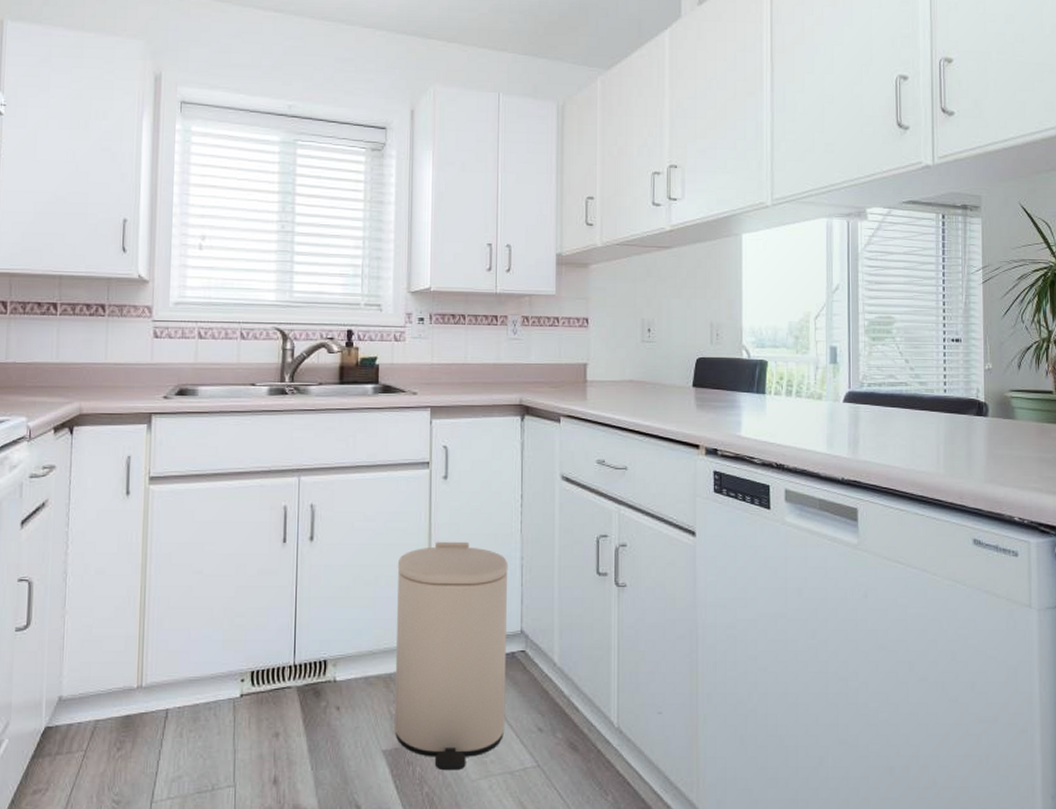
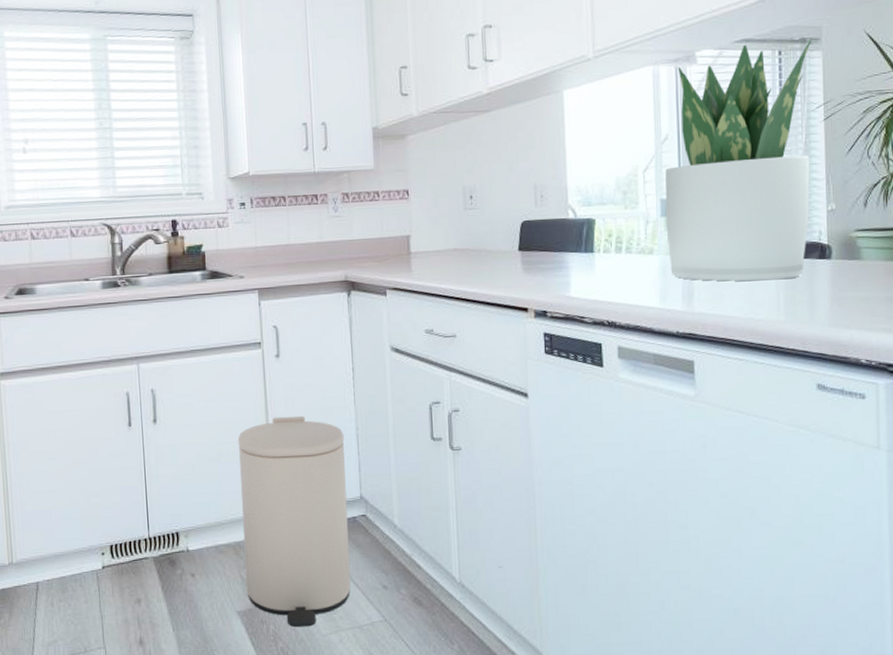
planter: none [834,205,973,433] -> present [665,37,812,282]

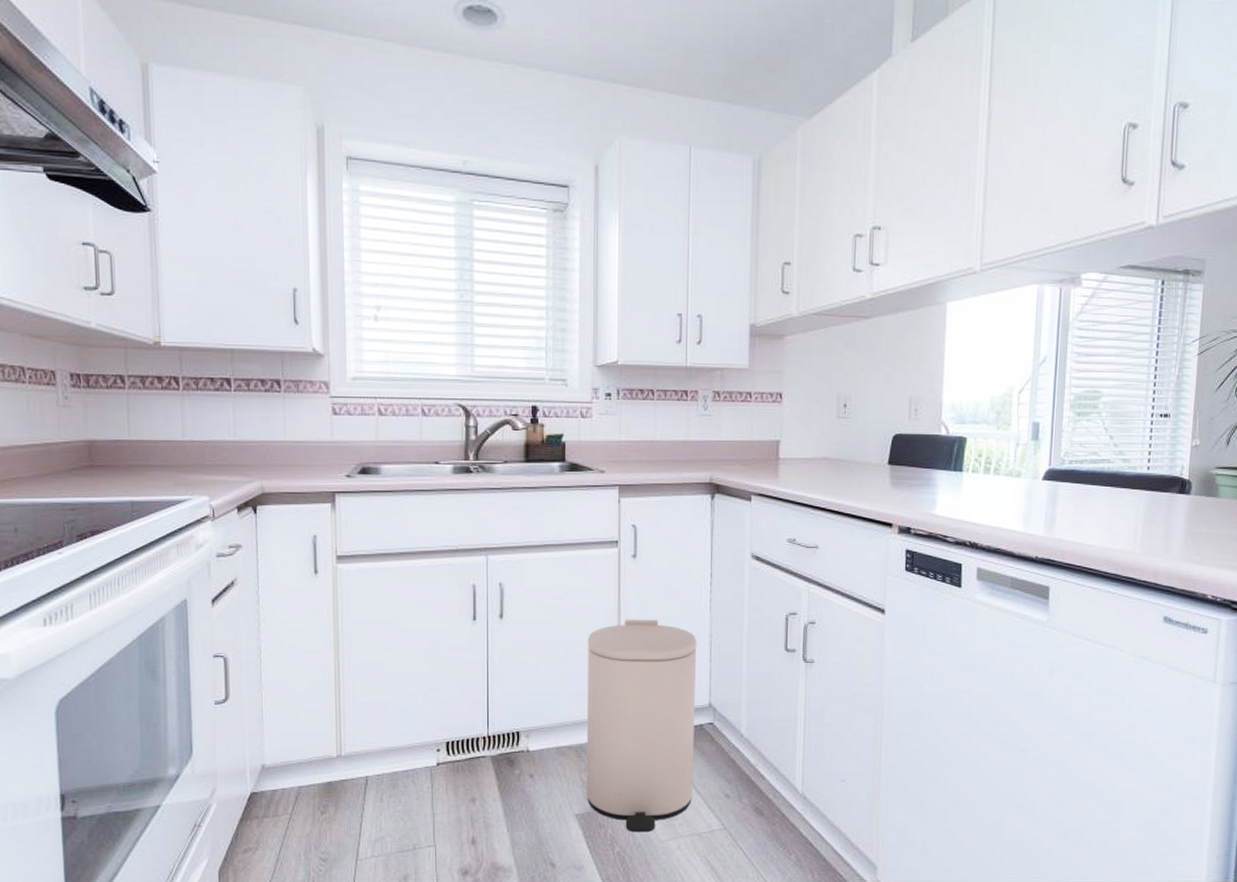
planter: present [665,37,812,282] -> none [1035,270,1195,512]

